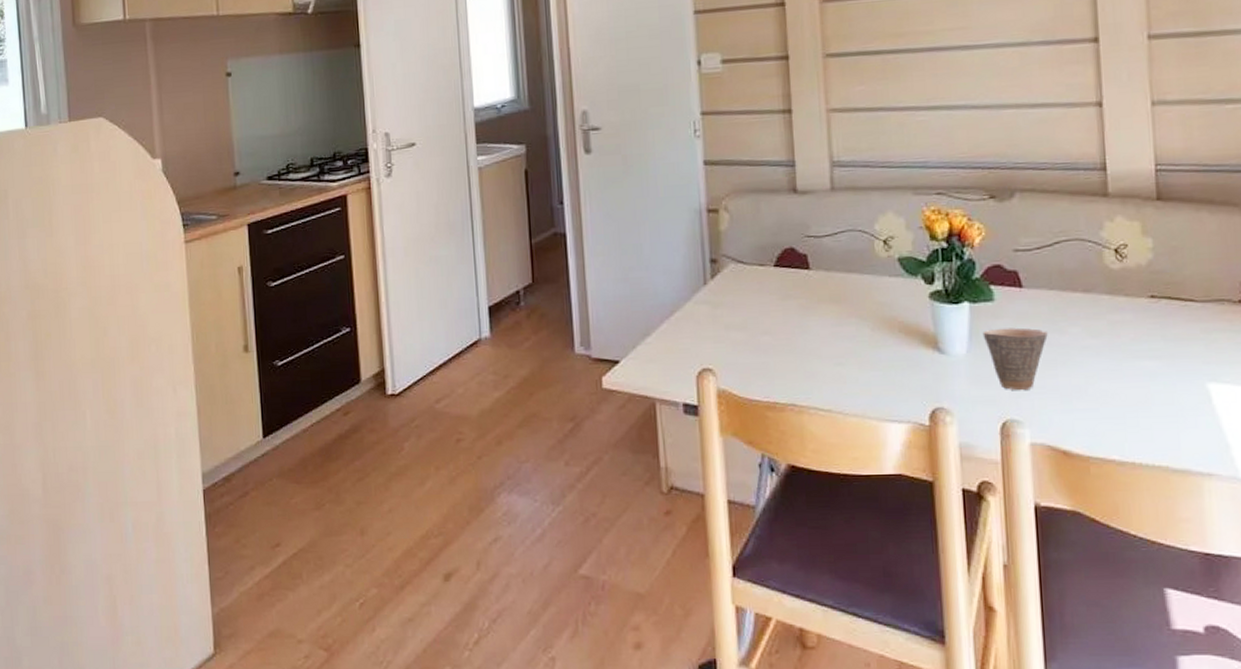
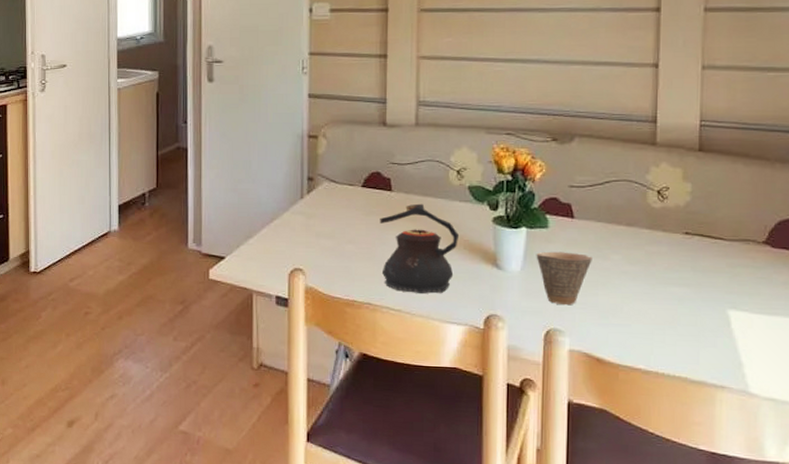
teapot: none [798,281,892,389] -> present [380,203,458,294]

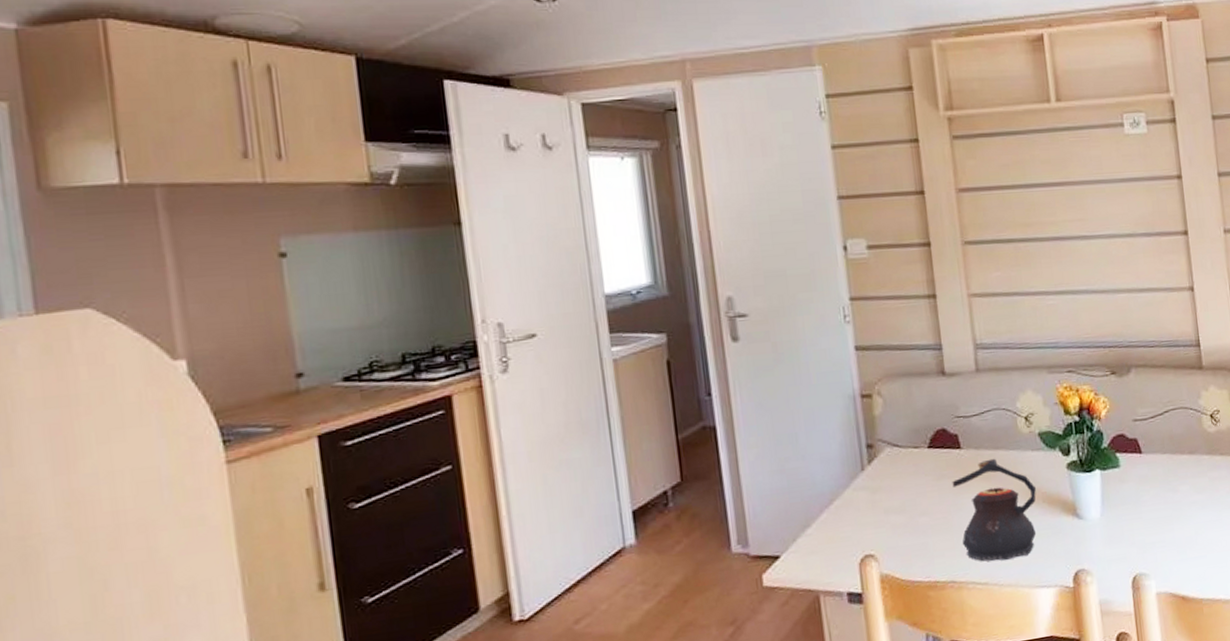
cup: present [536,251,592,306] -> none [1112,489,1164,547]

